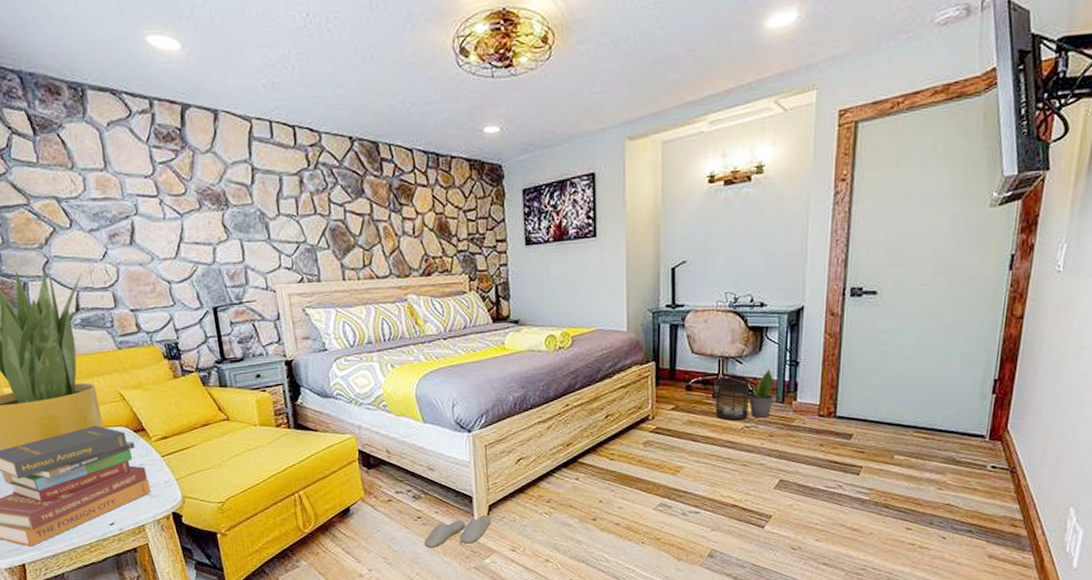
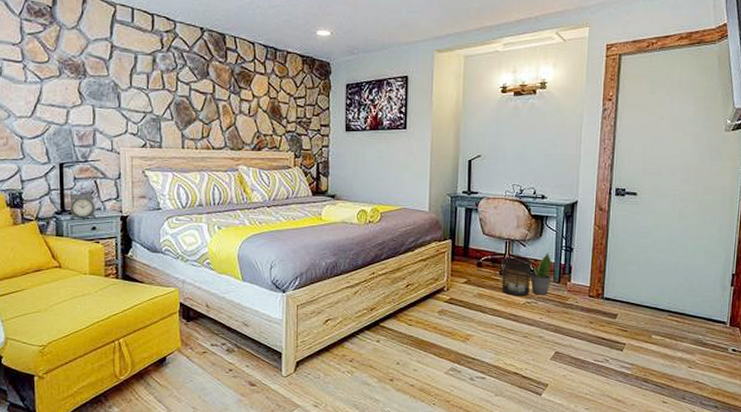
alarm clock: none [229,338,260,369] -> present [69,193,97,220]
slippers: present [424,515,491,548] -> none [233,371,297,400]

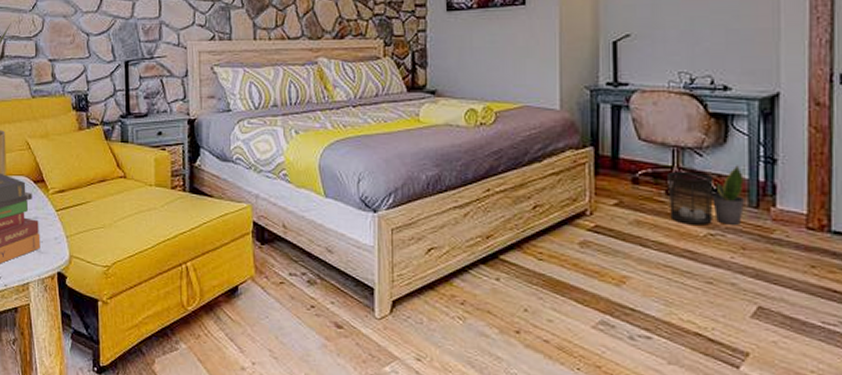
alarm clock: present [69,193,97,220] -> none [135,94,163,124]

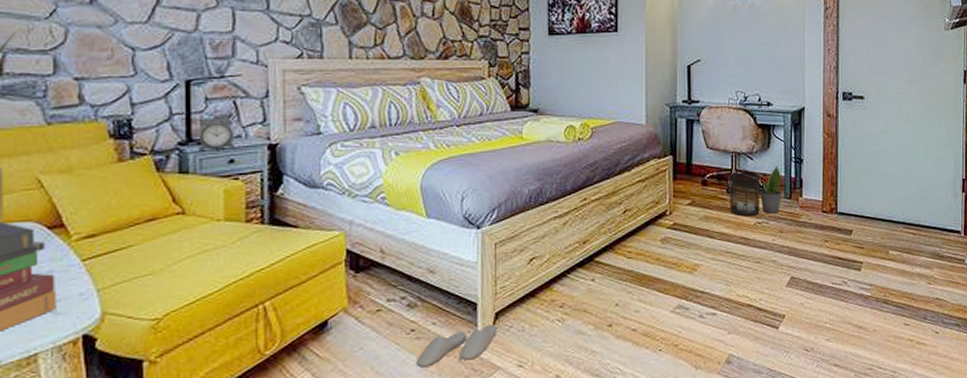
alarm clock: none [135,94,163,124] -> present [198,117,236,152]
slippers: none [315,312,394,345] -> present [415,325,497,368]

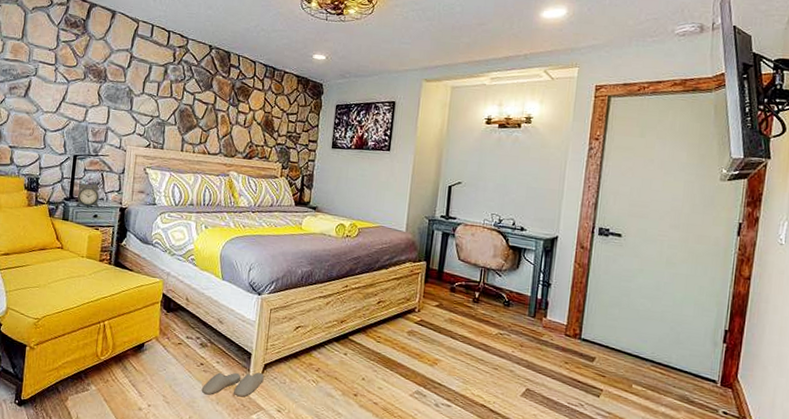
waste bin: present [728,172,761,217] -> none [474,285,507,327]
potted plant: present [759,165,783,214] -> none [504,285,528,329]

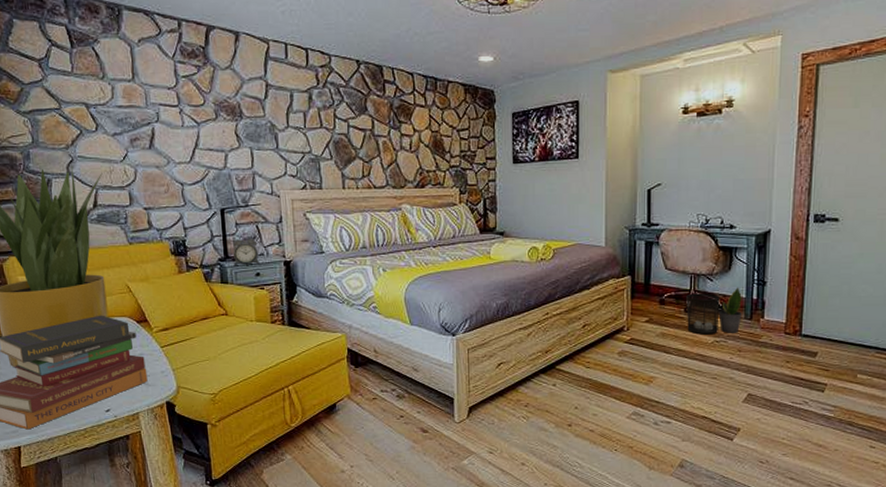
slippers: present [201,372,264,397] -> none [405,417,471,447]
waste bin: none [474,285,507,327] -> present [686,293,720,335]
potted plant: none [504,285,528,329] -> present [718,287,743,333]

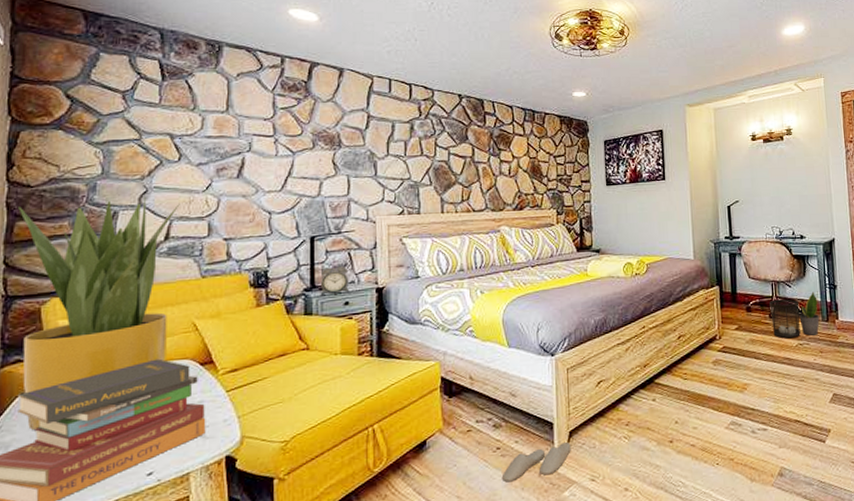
slippers: none [405,417,471,447] -> present [501,442,571,482]

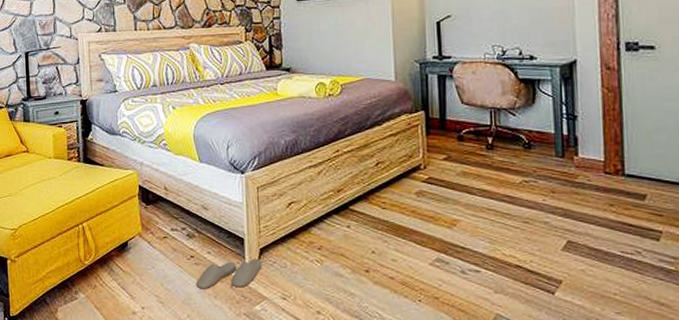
alarm clock: present [320,266,350,296] -> none [35,79,59,106]
waste bin: present [769,298,801,339] -> none [487,128,526,174]
potted plant: present [799,291,820,336] -> none [525,122,553,172]

